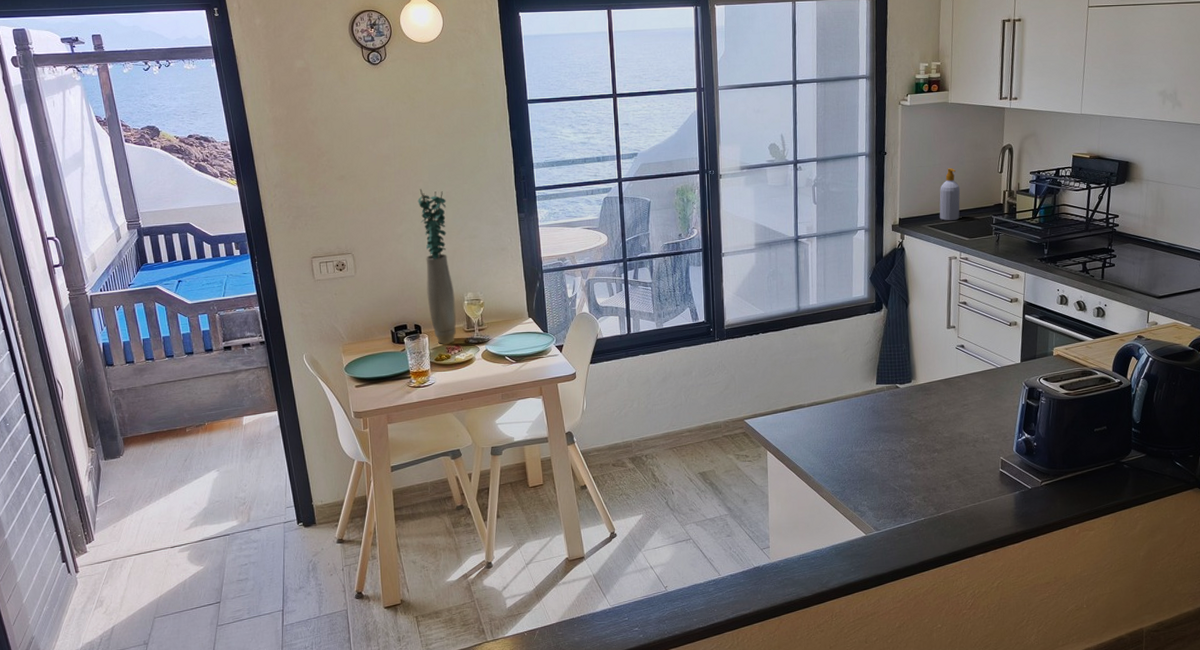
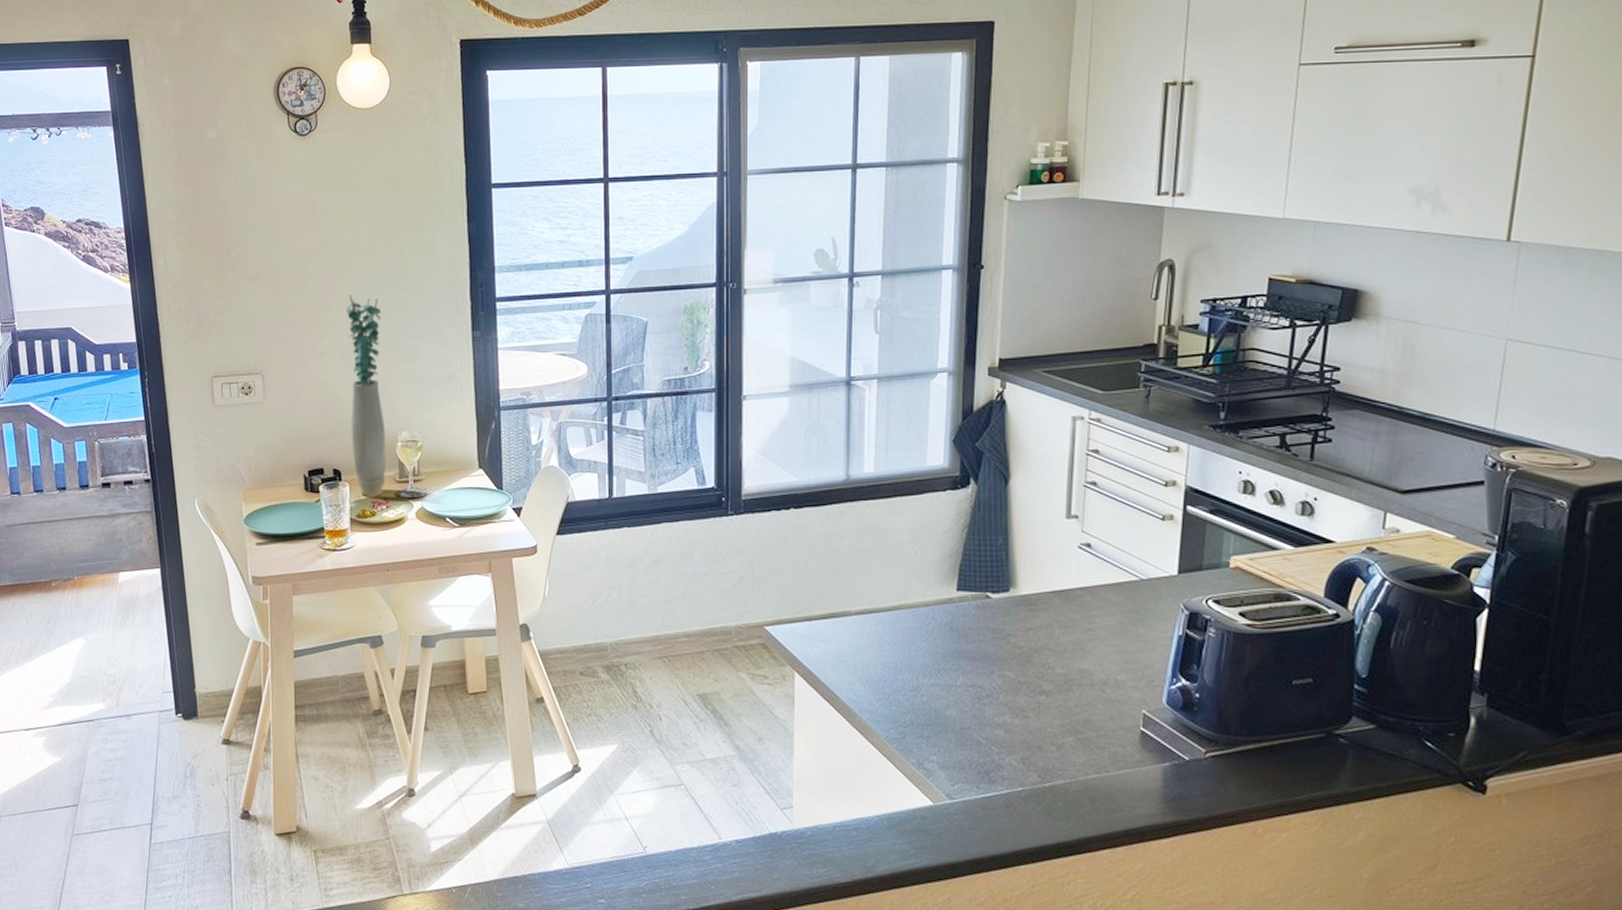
soap bottle: present [939,168,961,221] -> none [1059,291,1093,366]

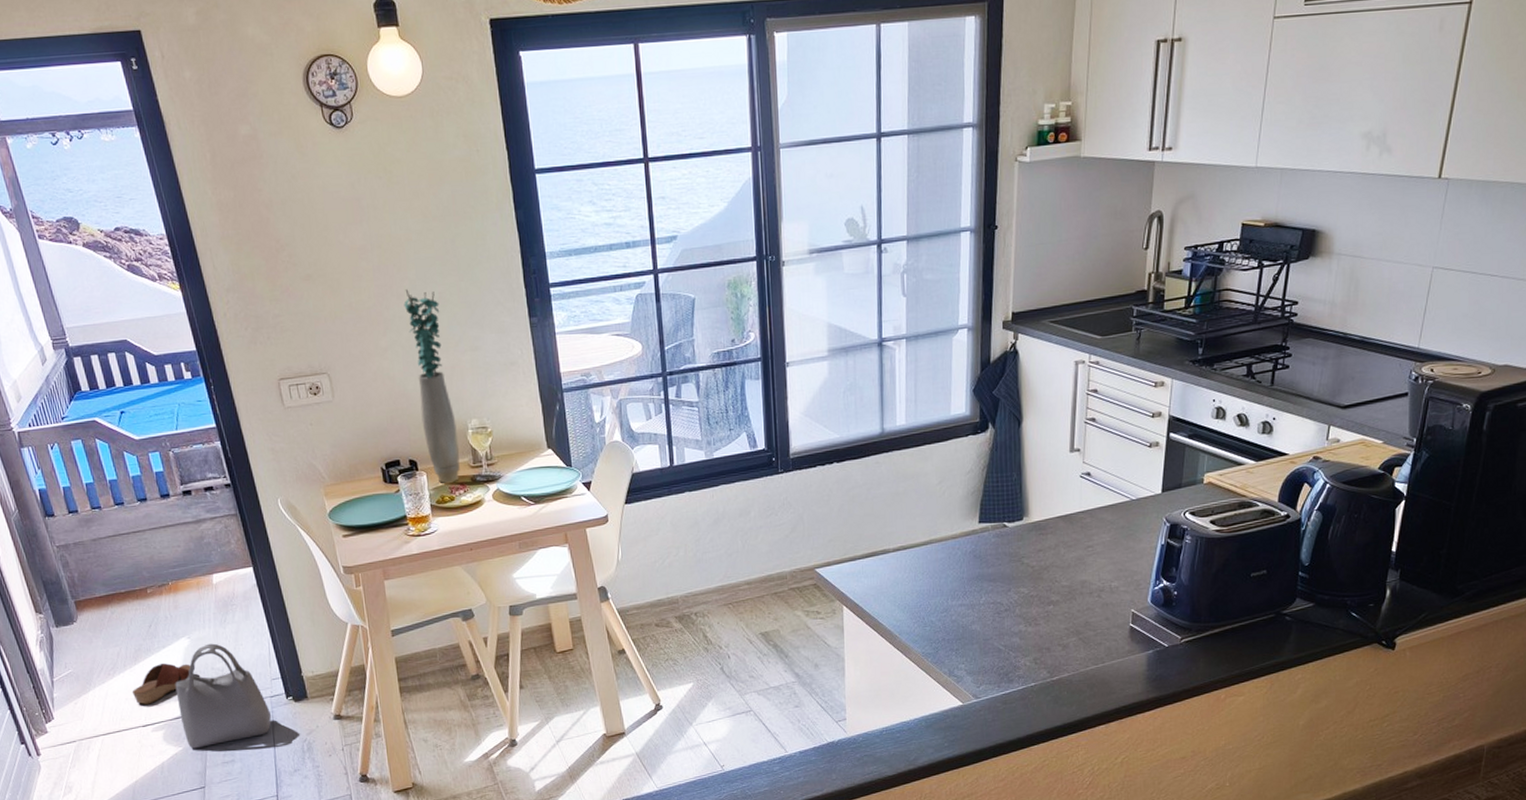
sandal: none [20,663,83,707] -> present [132,663,191,705]
handbag: none [64,646,157,761] -> present [175,643,272,749]

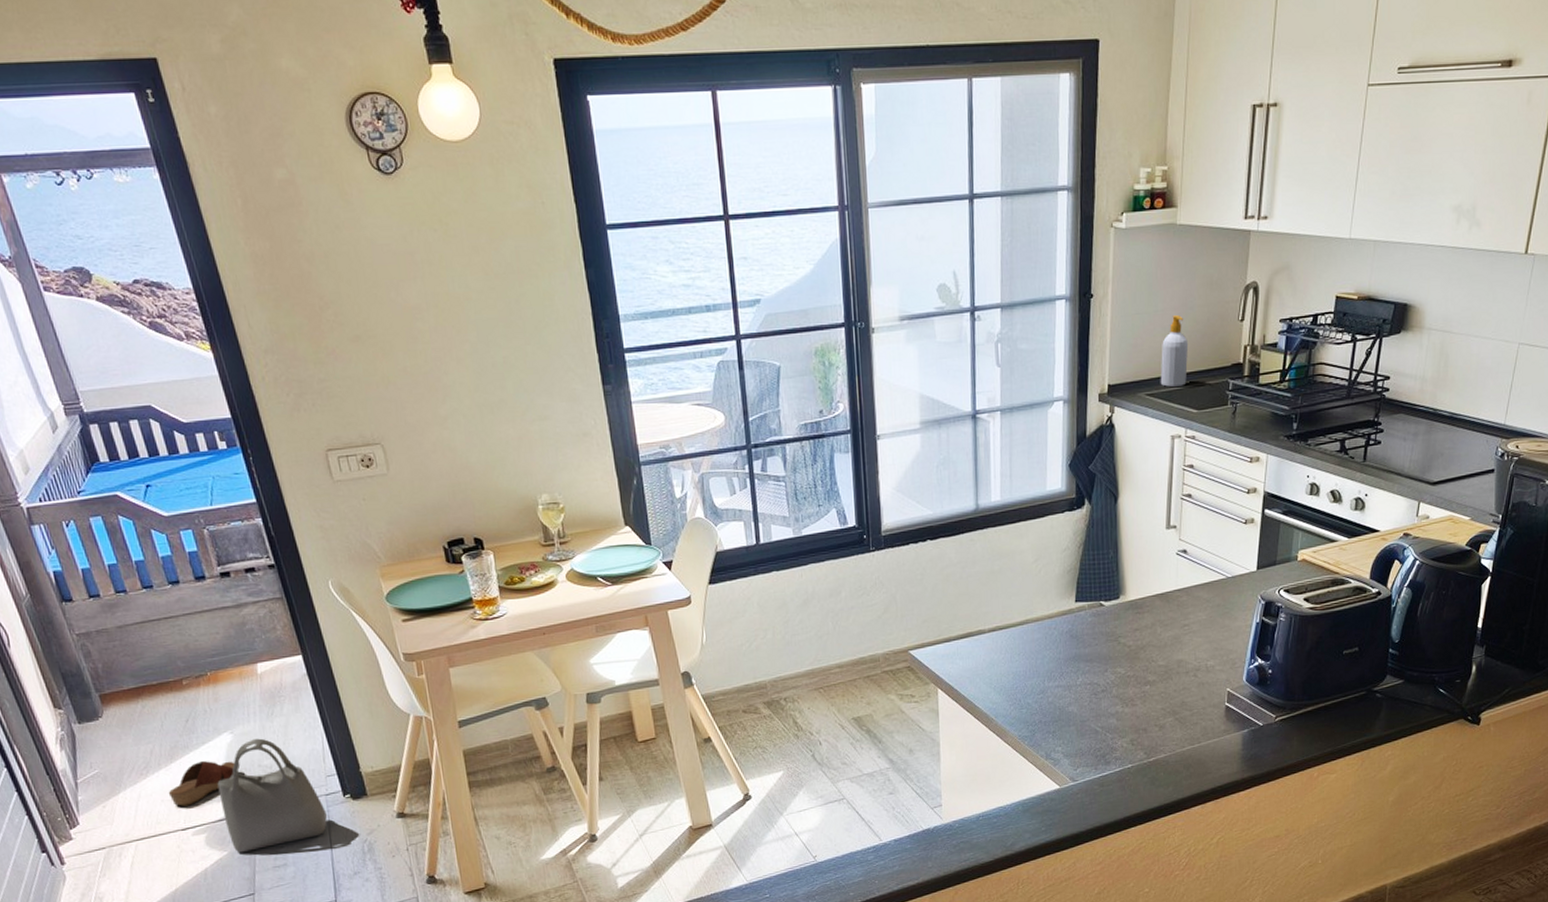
vase: present [403,289,460,483] -> none [464,353,530,563]
soap bottle: none [1064,245,1093,315] -> present [1160,315,1189,388]

